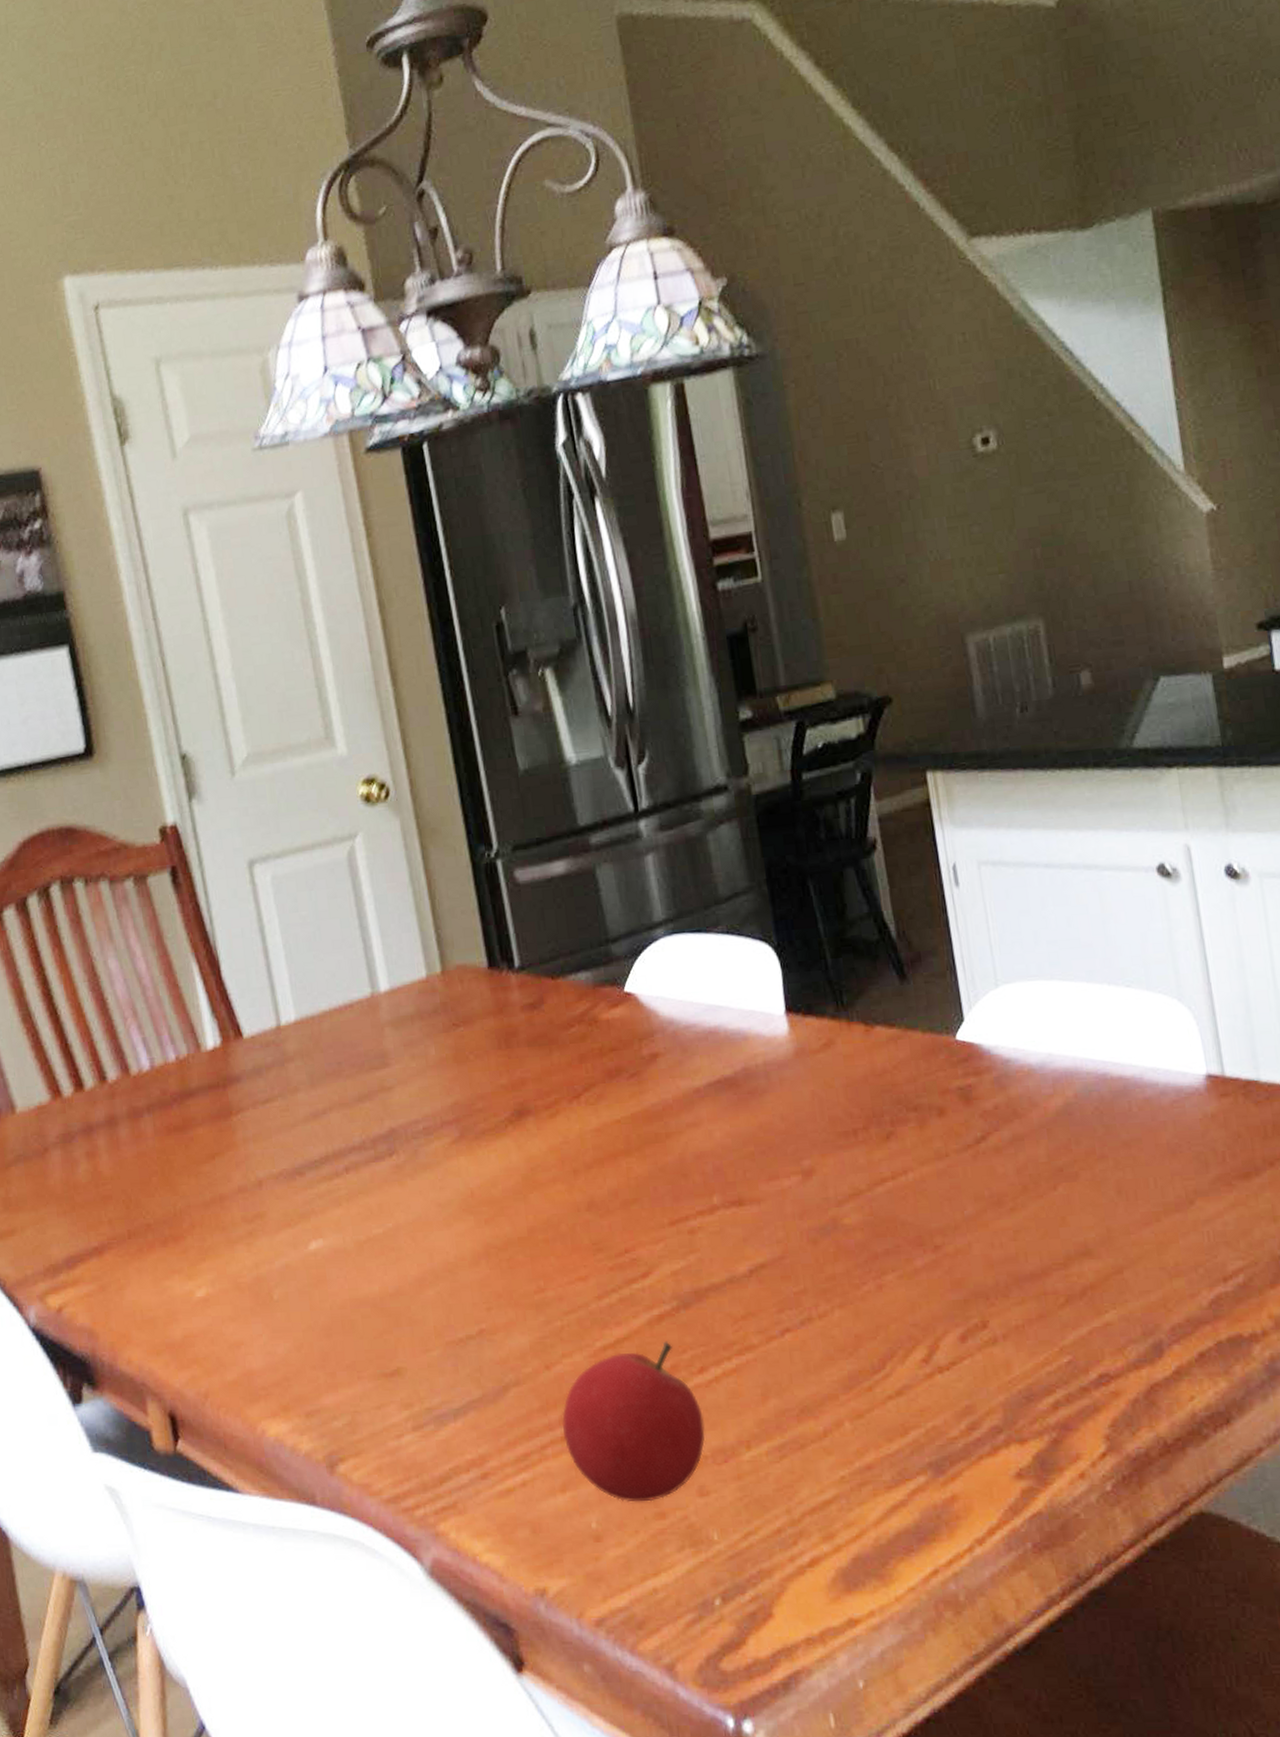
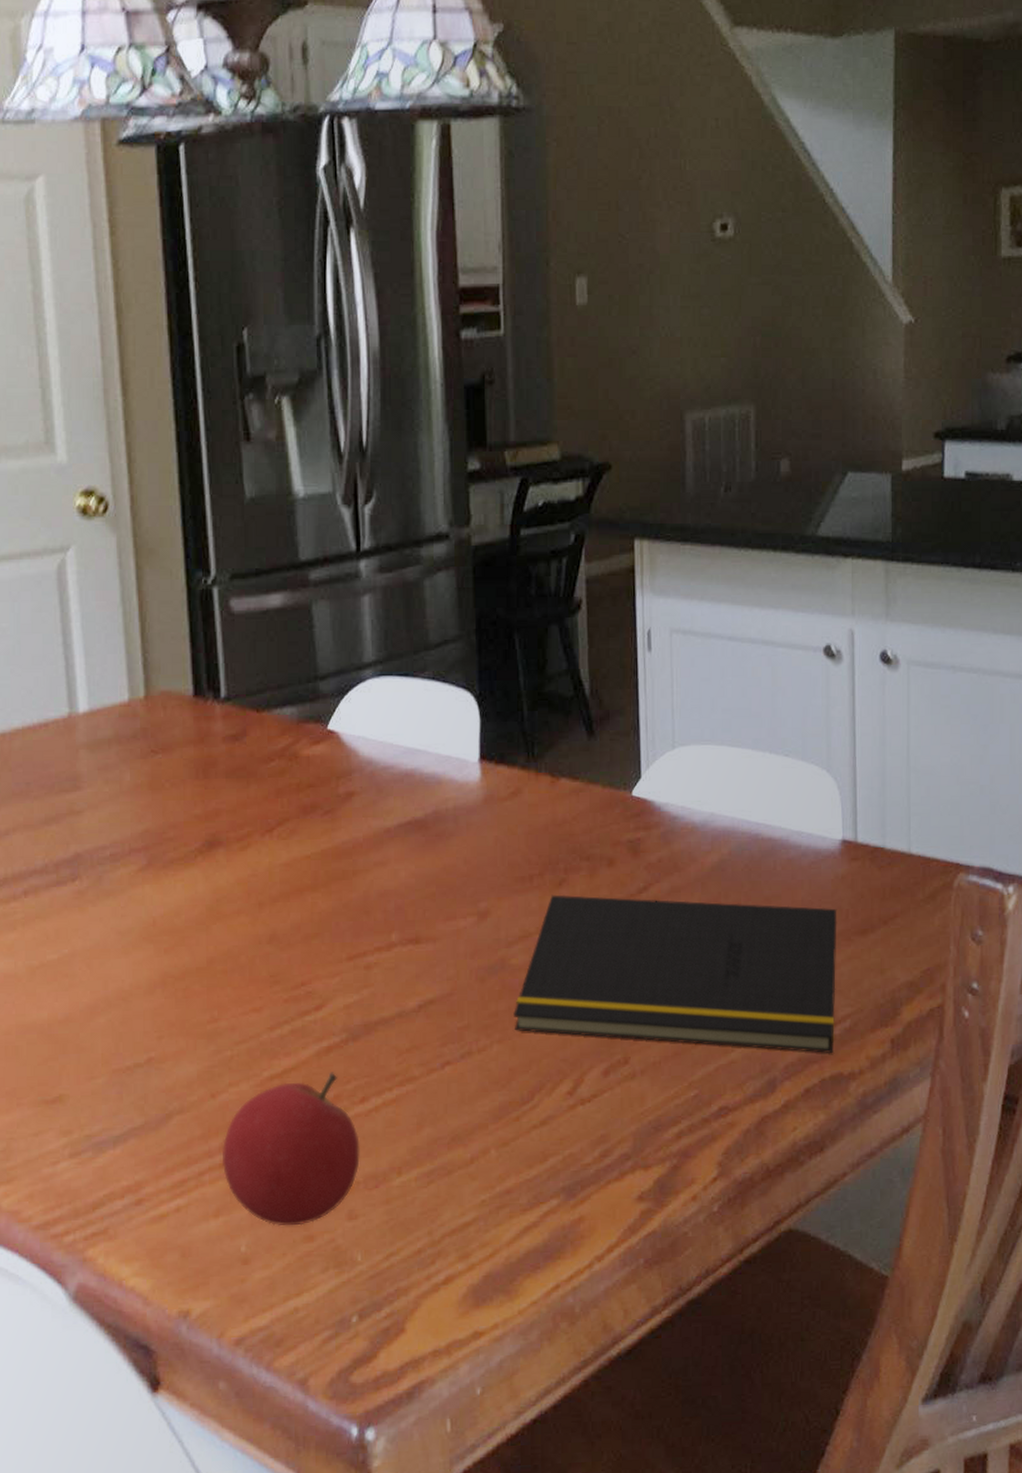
notepad: none [852,1148,1228,1314] -> present [513,894,837,1054]

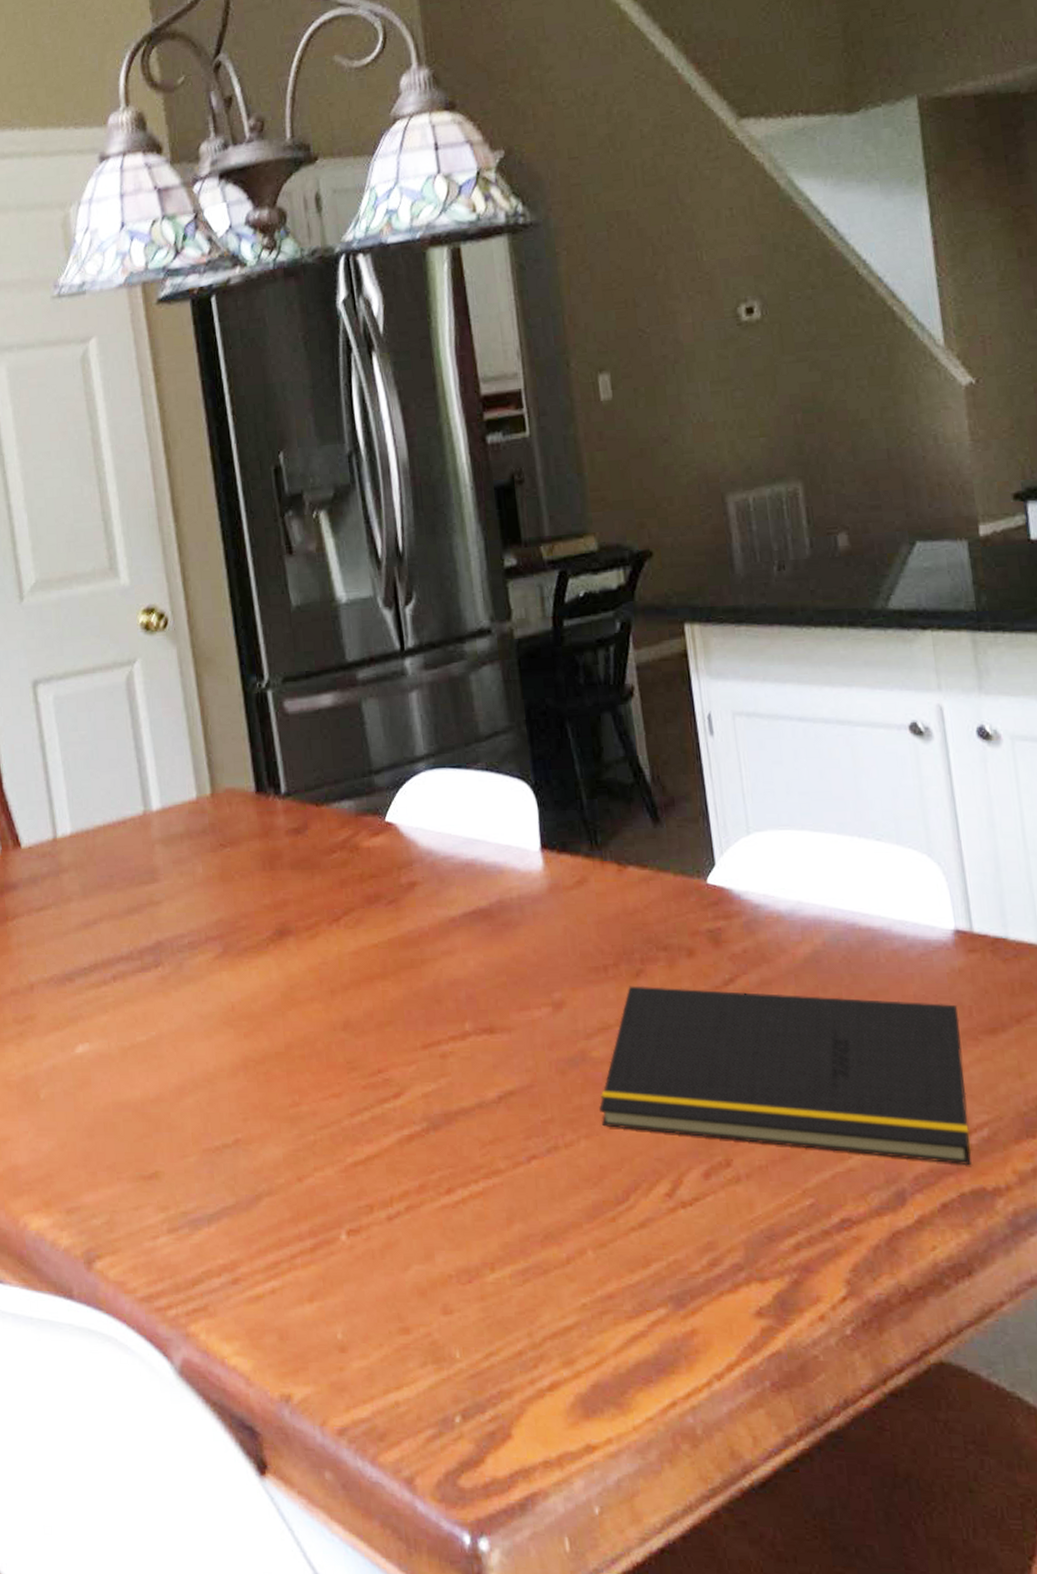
fruit: present [221,1072,360,1227] -> none [311,1161,451,1317]

